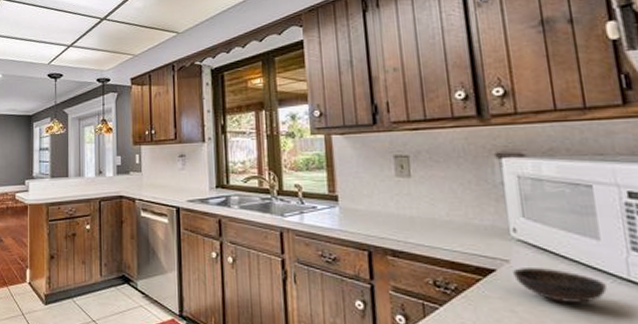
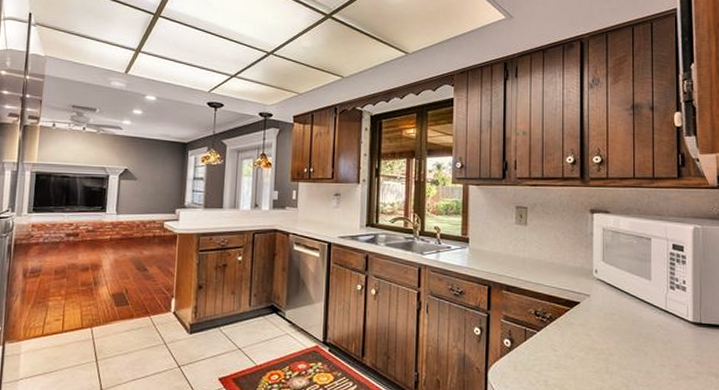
bowl: present [512,268,607,303] -> none [591,301,651,328]

